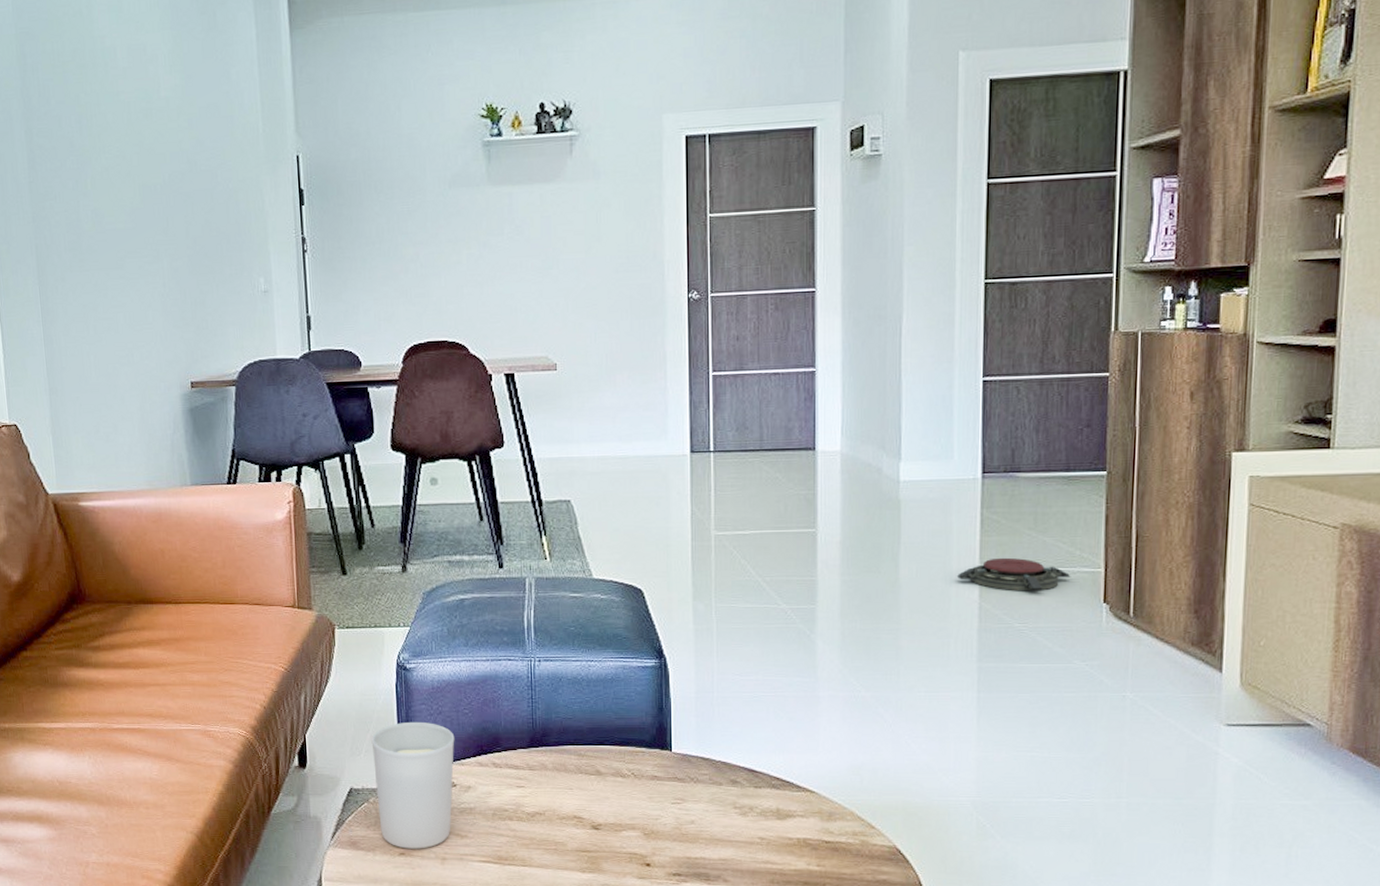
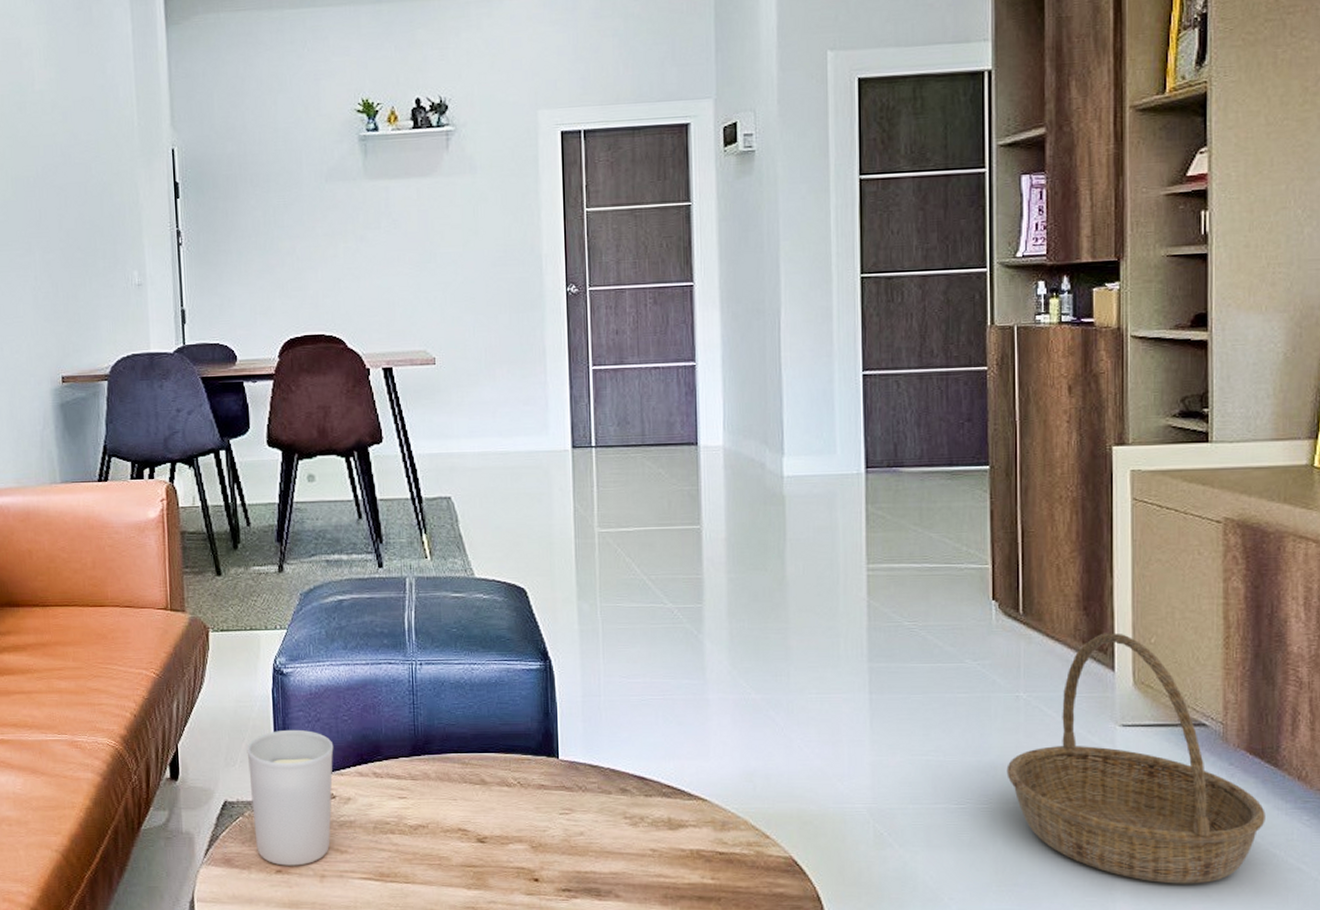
robot vacuum: present [956,557,1071,591] -> none [843,554,959,589]
basket: none [1110,635,1365,877] -> present [1006,633,1265,884]

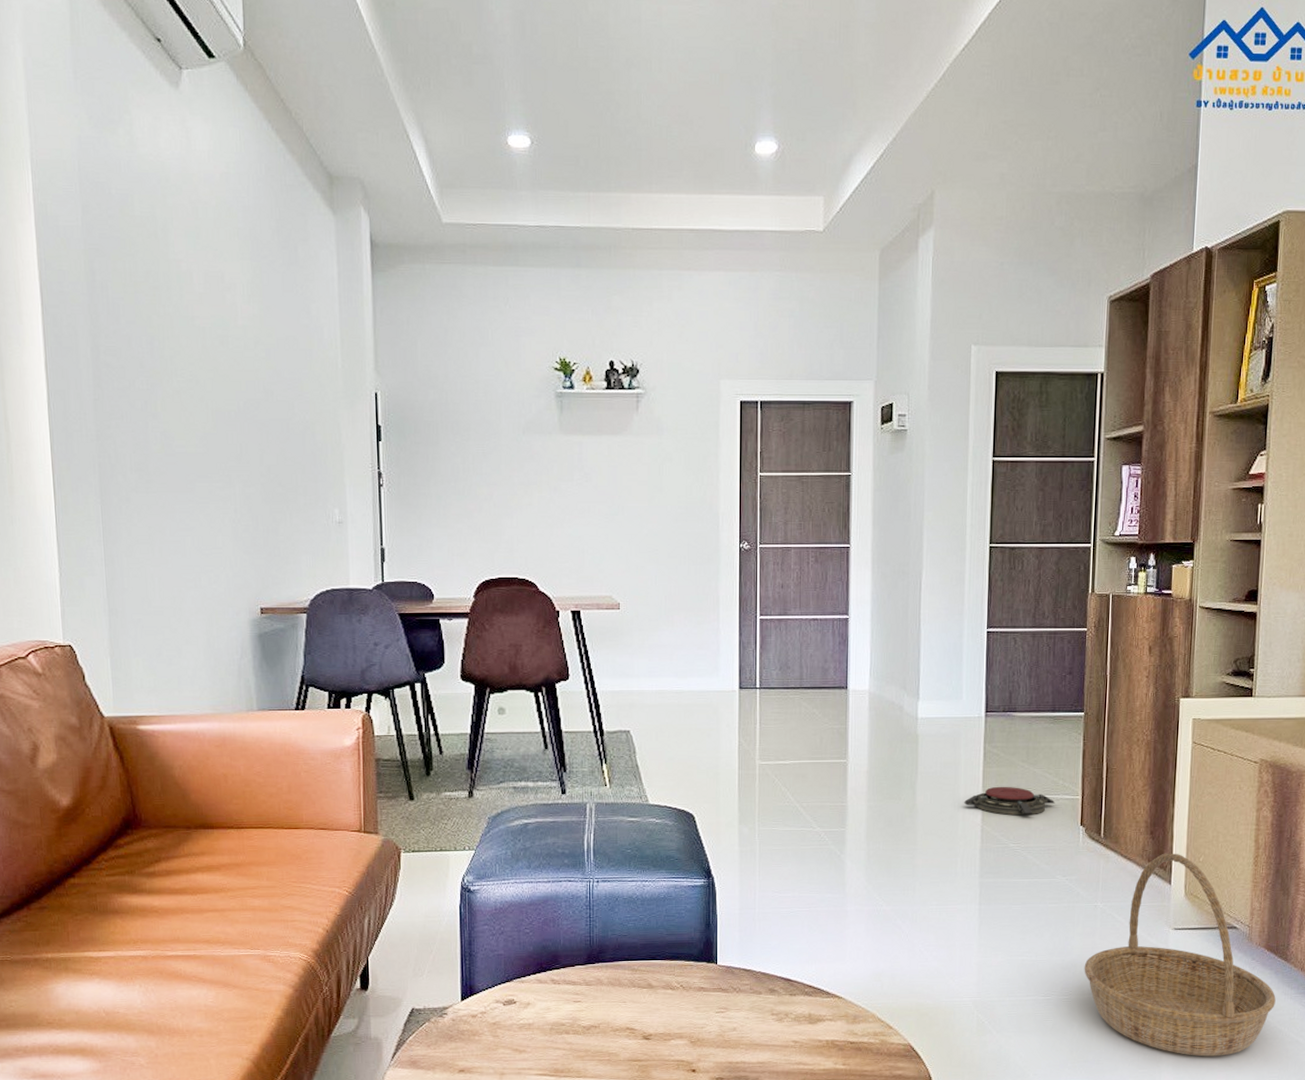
candle holder: present [246,729,334,866] -> none [434,941,516,1066]
robot vacuum: none [843,554,959,589] -> present [963,786,1055,816]

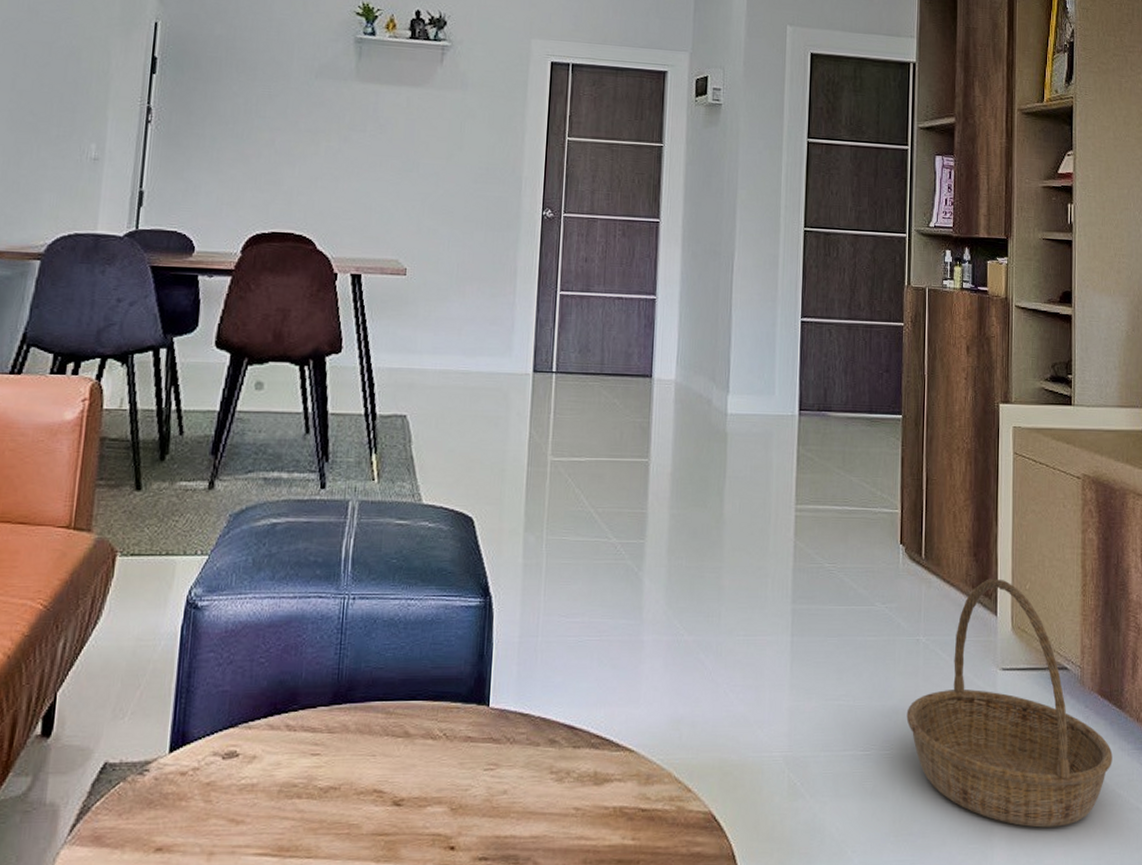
robot vacuum: present [963,786,1055,816] -> none [774,495,873,531]

